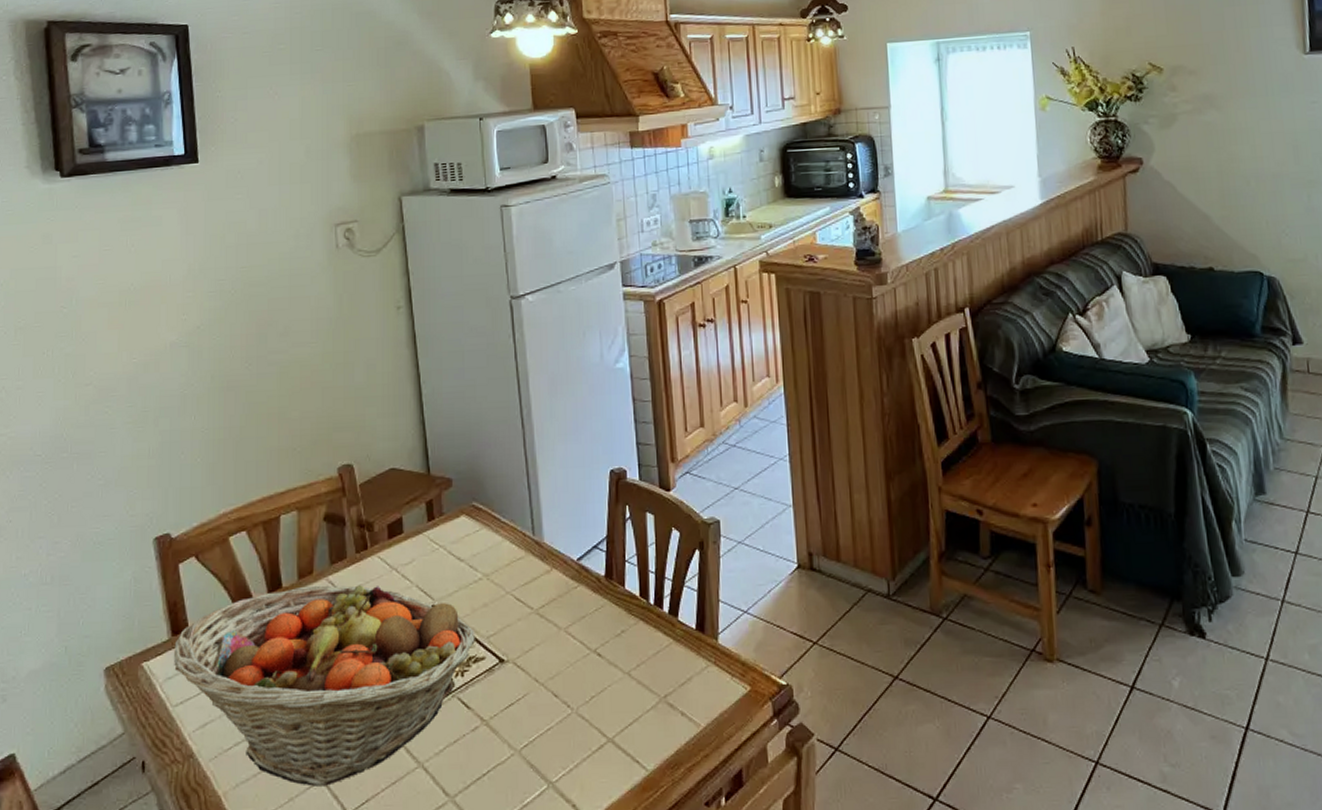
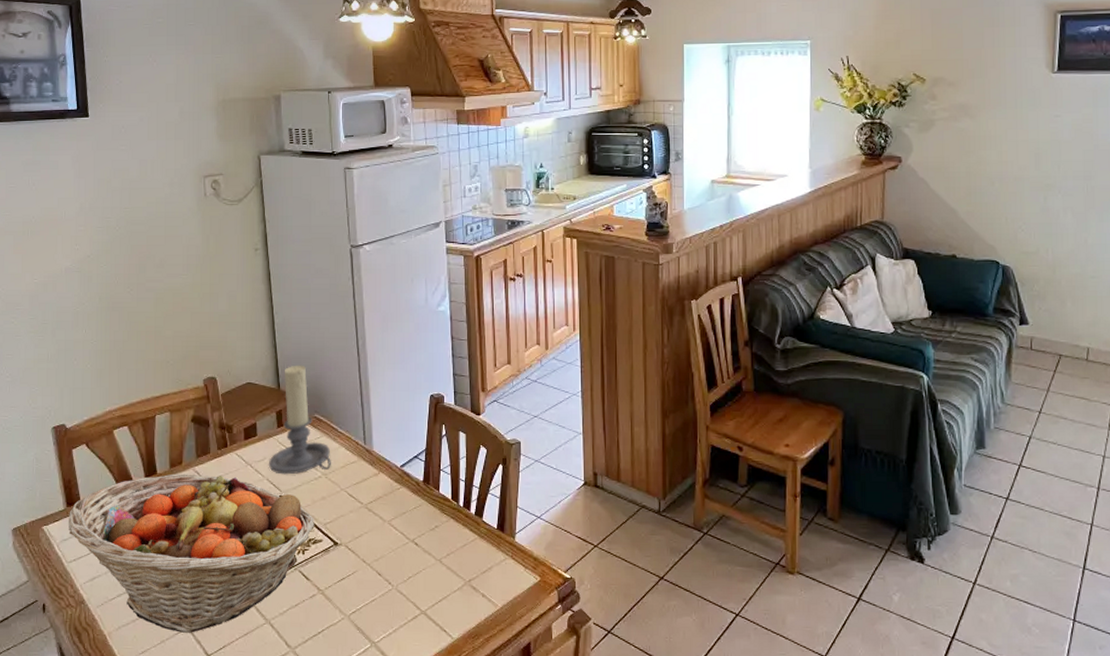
candle holder: none [418,443,494,579] -> present [269,365,331,475]

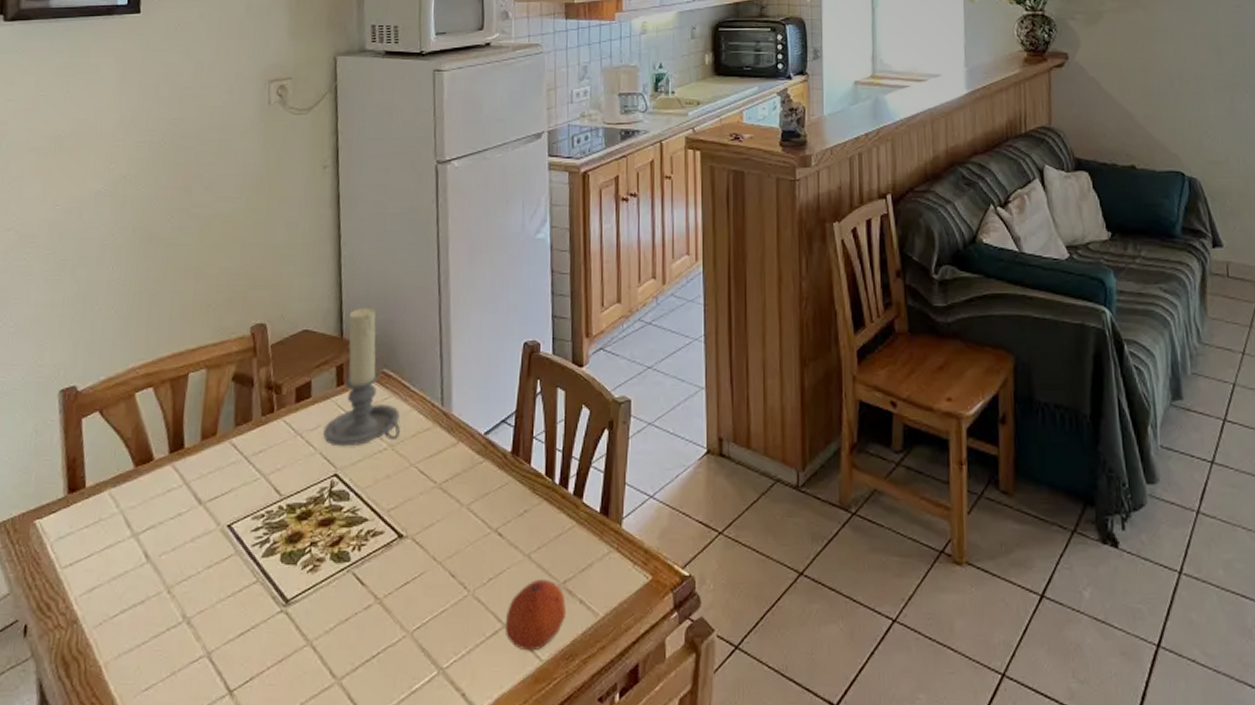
fruit basket: present [69,473,315,633] -> none [67,447,377,661]
fruit: none [423,578,471,632] -> present [504,578,566,652]

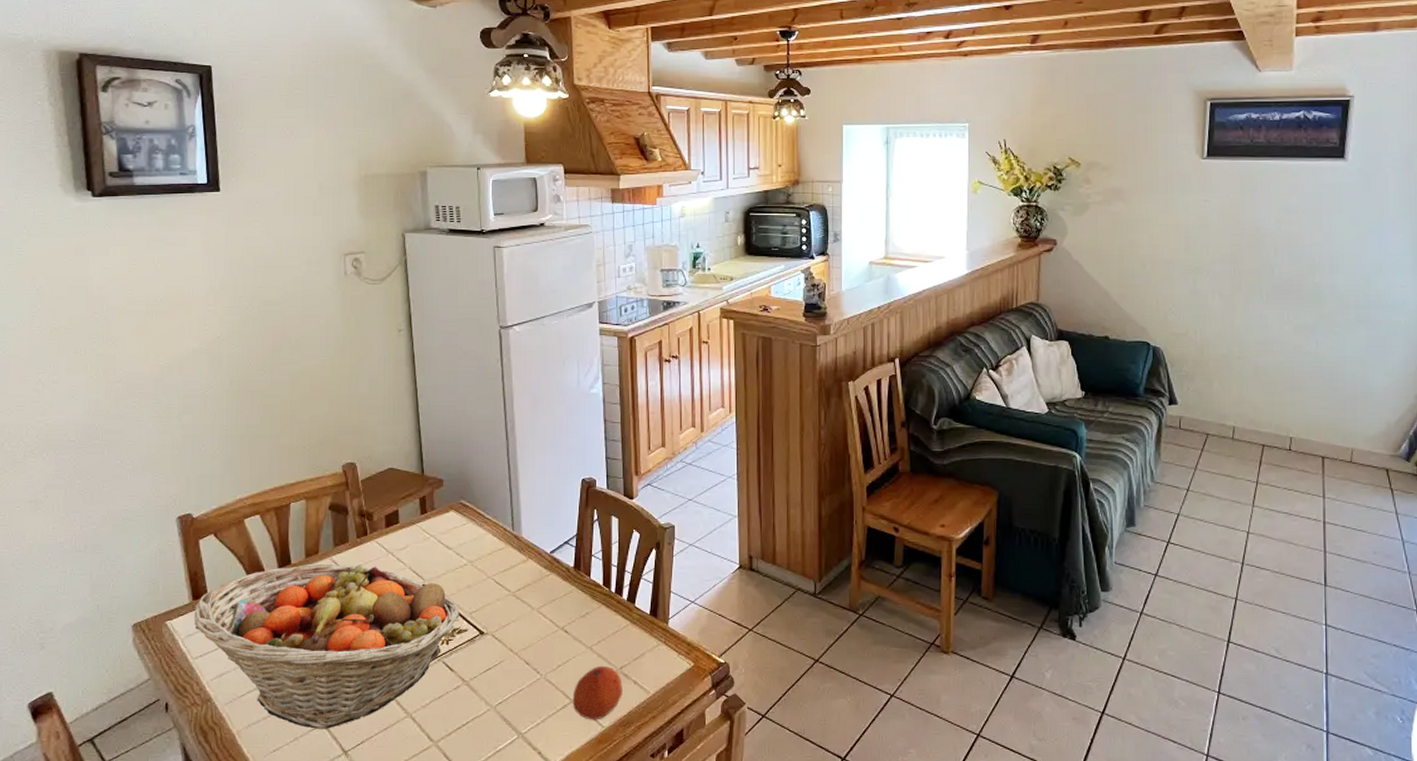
fruit basket: none [67,447,377,661] -> present [194,563,460,729]
candle holder: present [323,307,400,447] -> none [412,449,477,563]

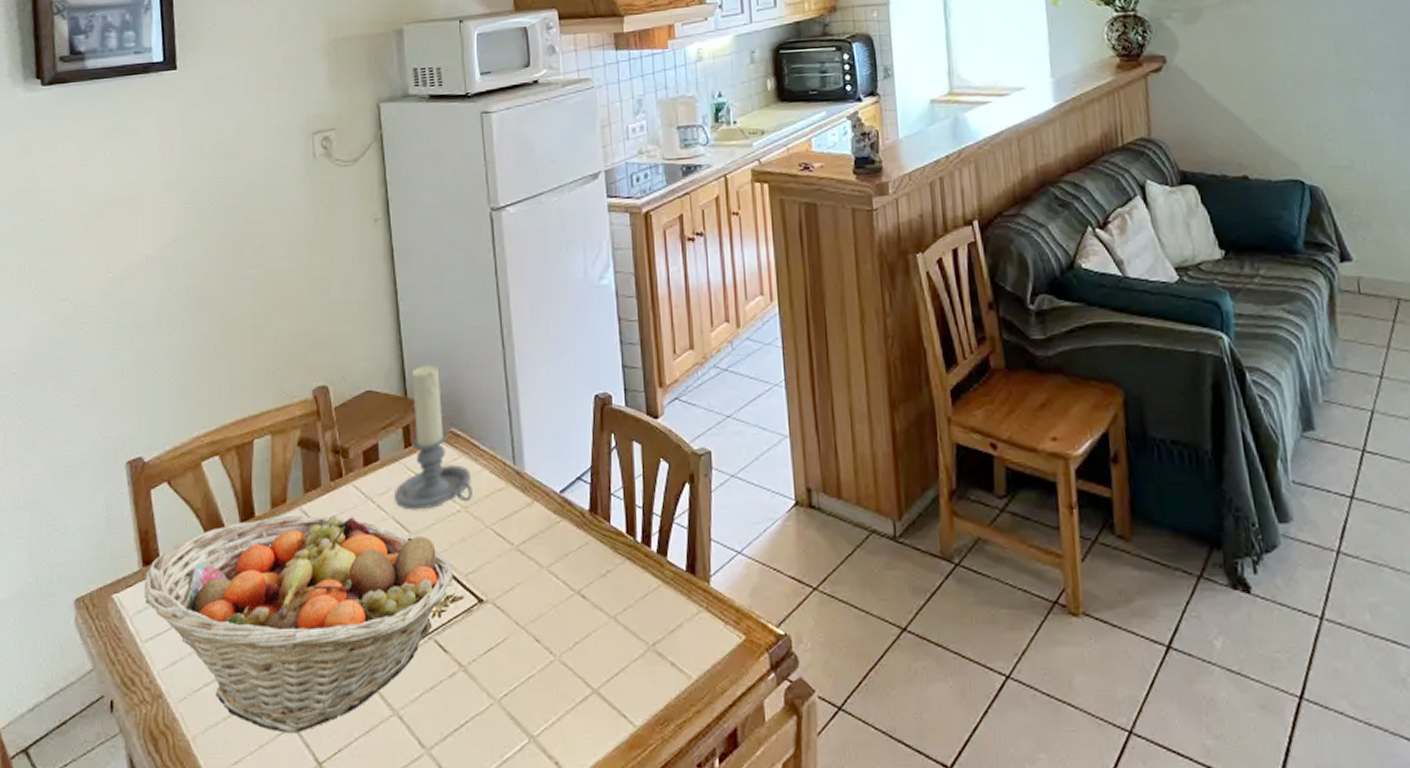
candle holder: none [412,449,477,563] -> present [394,364,472,510]
fruit: present [572,665,622,720] -> none [594,641,657,717]

